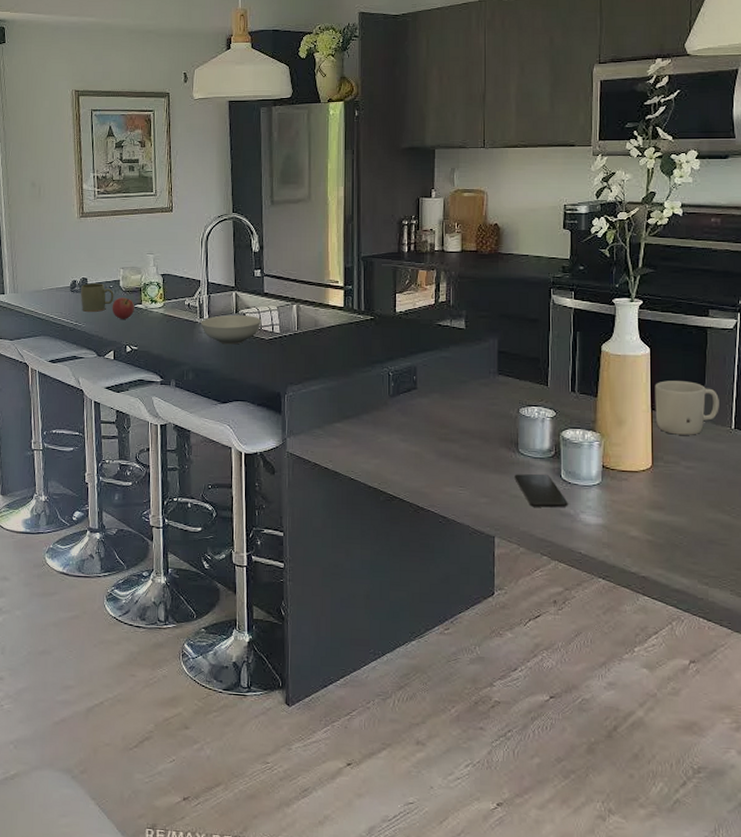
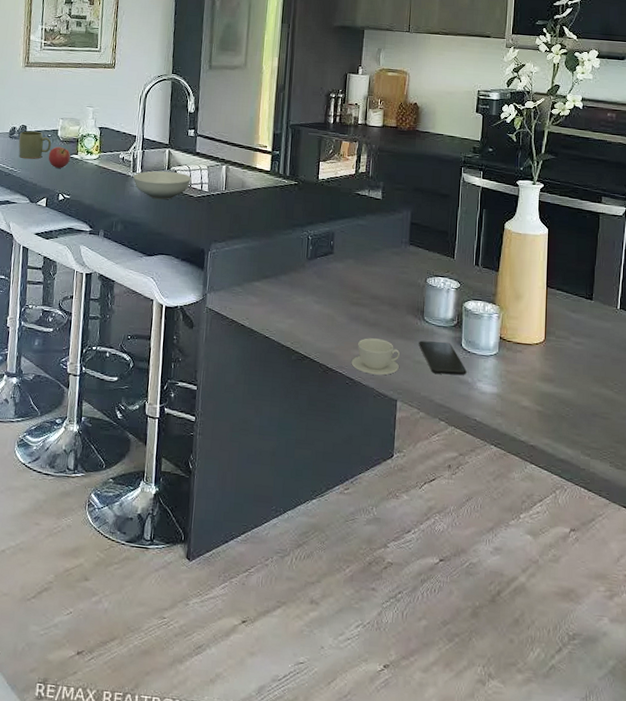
teacup: none [443,474,496,512] -> present [351,338,400,375]
mug: present [655,381,719,435] -> none [550,260,607,313]

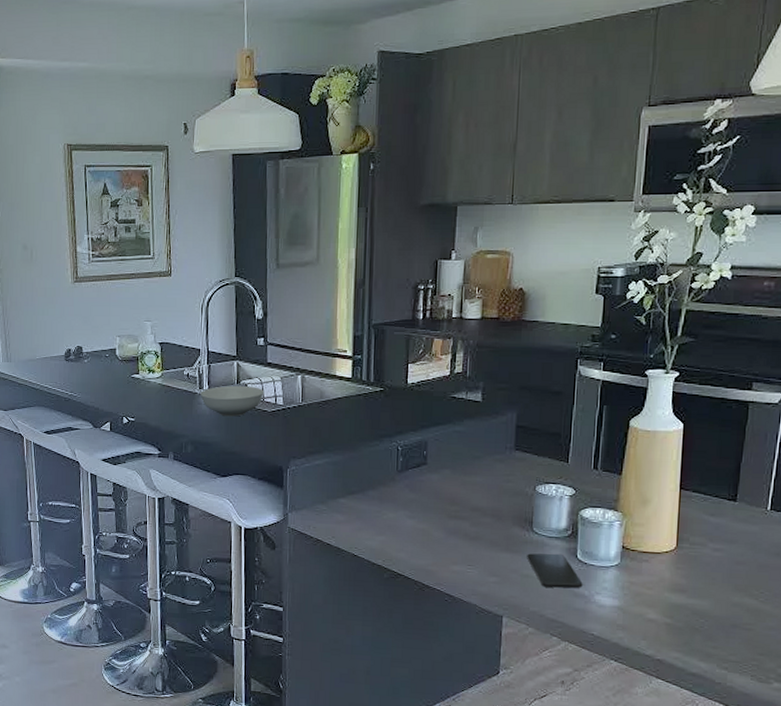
mug: present [18,131,52,160] -> none [75,352,110,383]
fruit: present [48,146,71,168] -> none [108,367,132,390]
teacup: present [351,338,400,375] -> none [450,552,506,591]

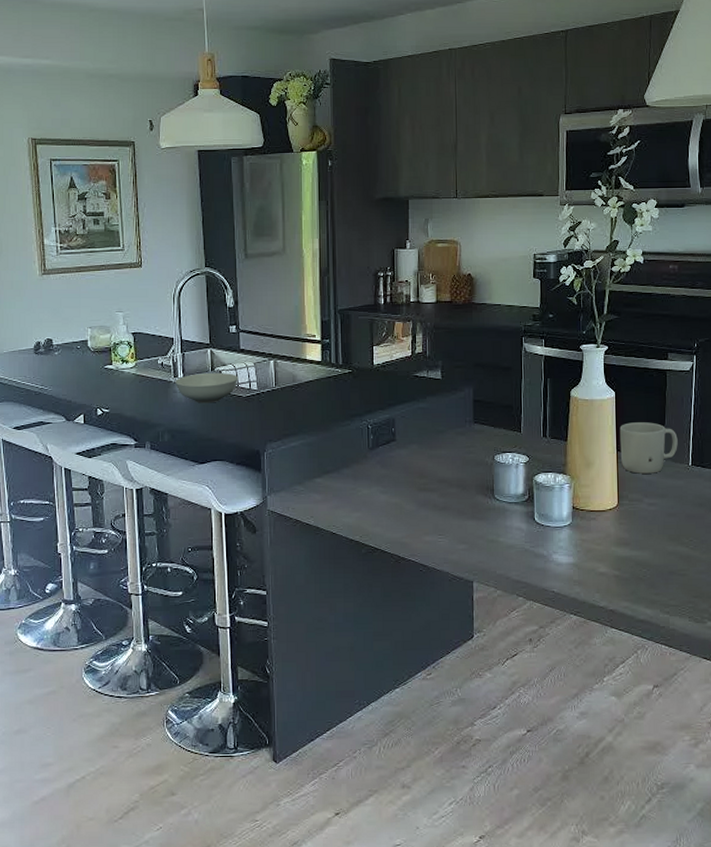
smartphone: present [527,553,583,588] -> none [491,518,542,550]
mug: none [684,458,756,516] -> present [619,422,678,474]

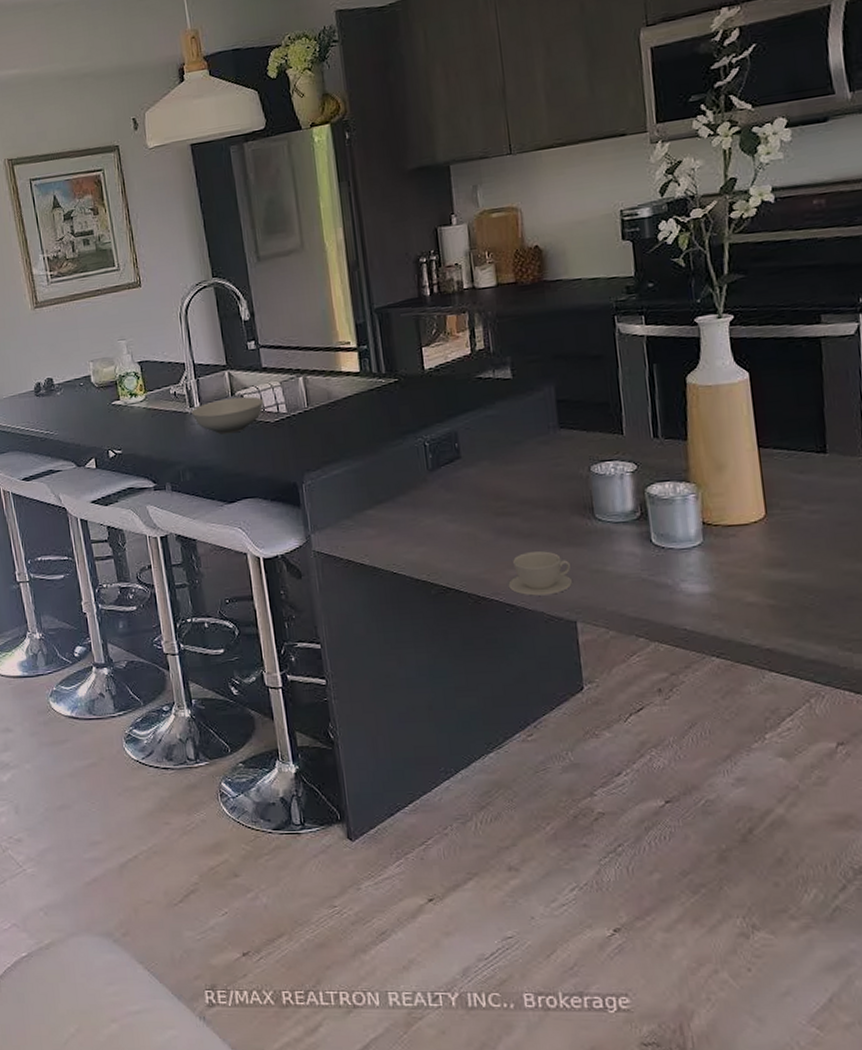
teacup: none [423,522,474,559] -> present [508,551,573,596]
mug: present [619,422,678,474] -> none [759,406,846,474]

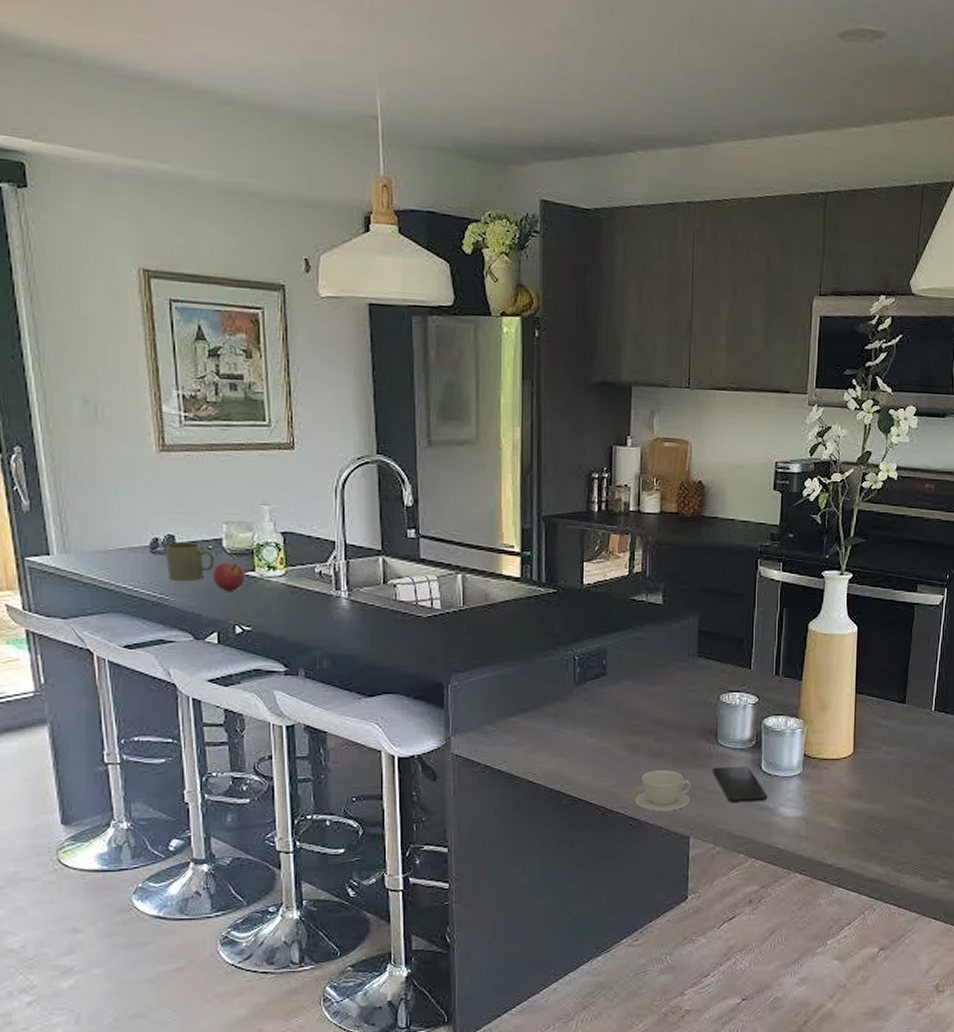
mug: none [46,382,87,418] -> present [165,542,215,582]
fruit: none [85,395,113,421] -> present [212,562,246,591]
bowl: present [191,396,264,435] -> none [337,586,418,624]
smartphone: none [593,540,664,581] -> present [712,766,768,802]

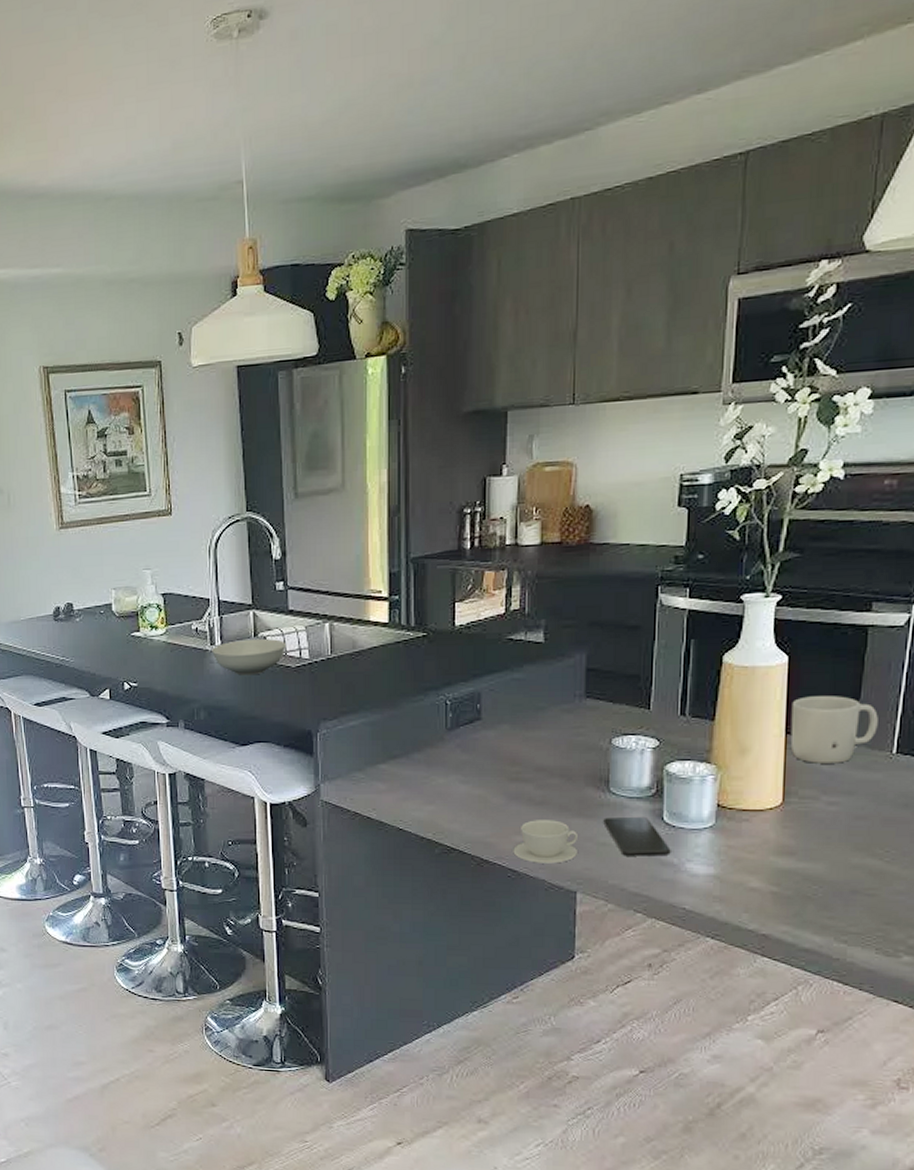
mug: present [165,542,215,582] -> none [65,609,106,645]
fruit: present [212,562,246,591] -> none [104,624,132,651]
bowl: none [337,586,418,624] -> present [212,638,287,676]
mug: none [859,661,922,719] -> present [790,696,878,763]

